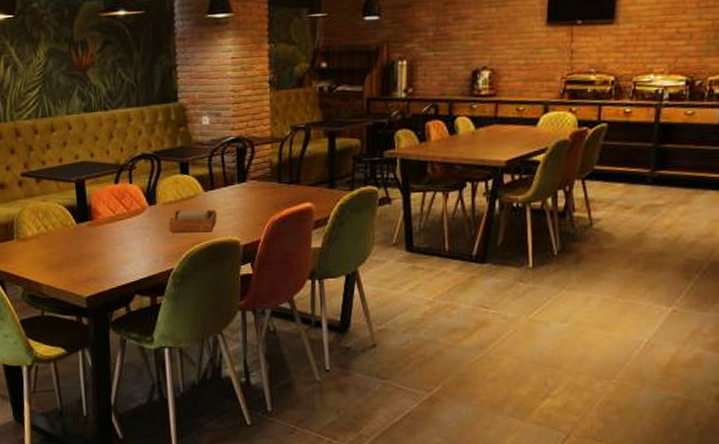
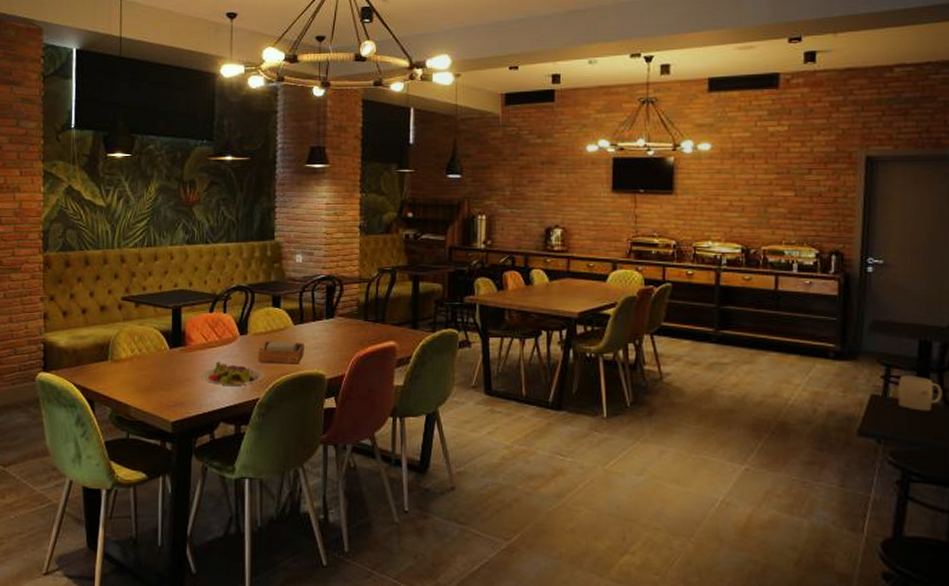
salad plate: none [111,233,178,259] -> present [201,361,265,387]

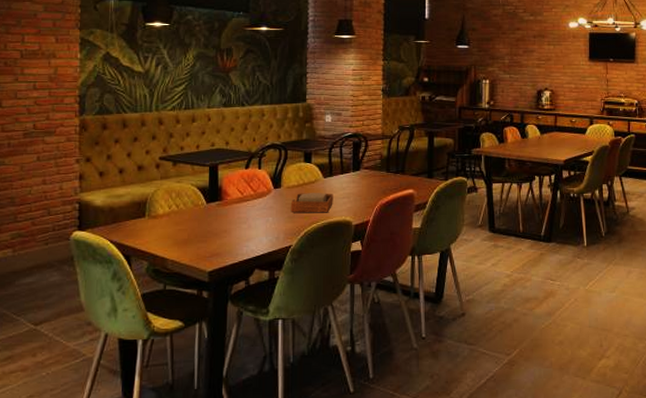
salad plate: present [201,361,265,387] -> none [237,213,297,236]

